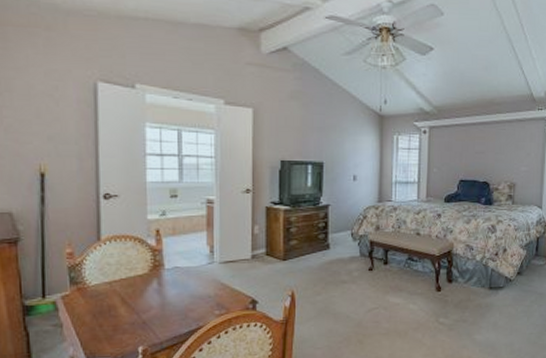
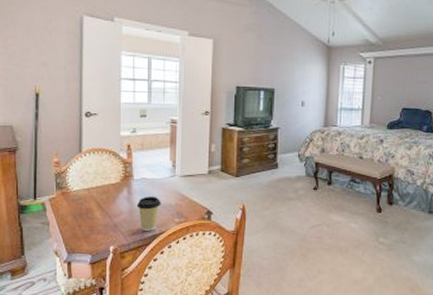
coffee cup: none [169,286,198,328] -> present [137,196,161,232]

